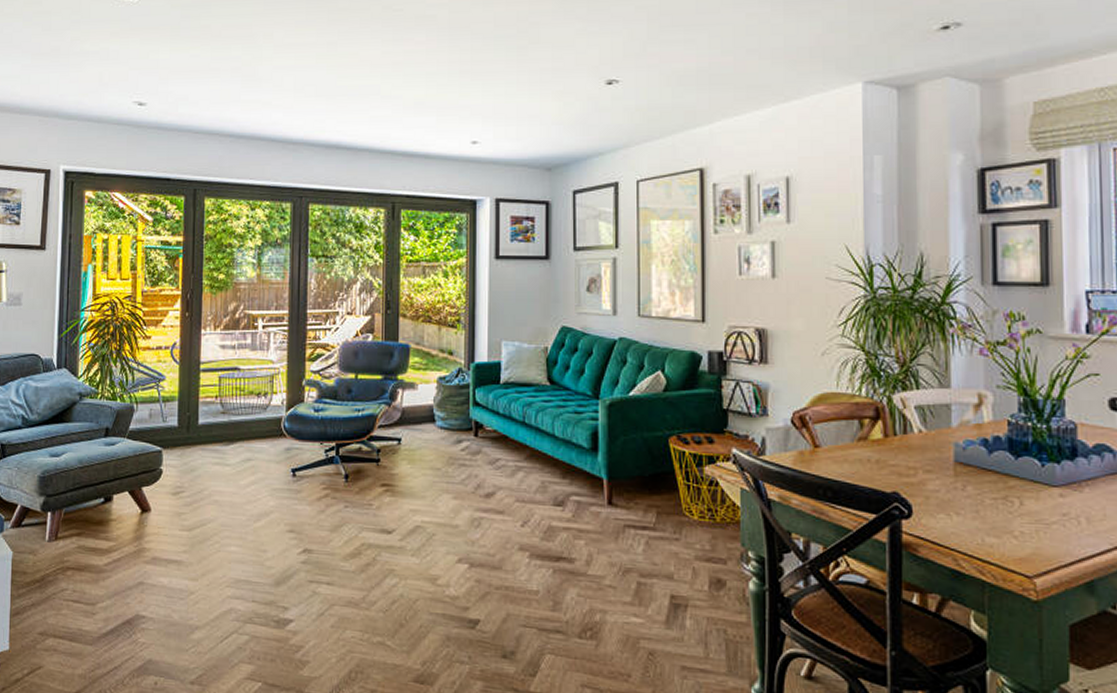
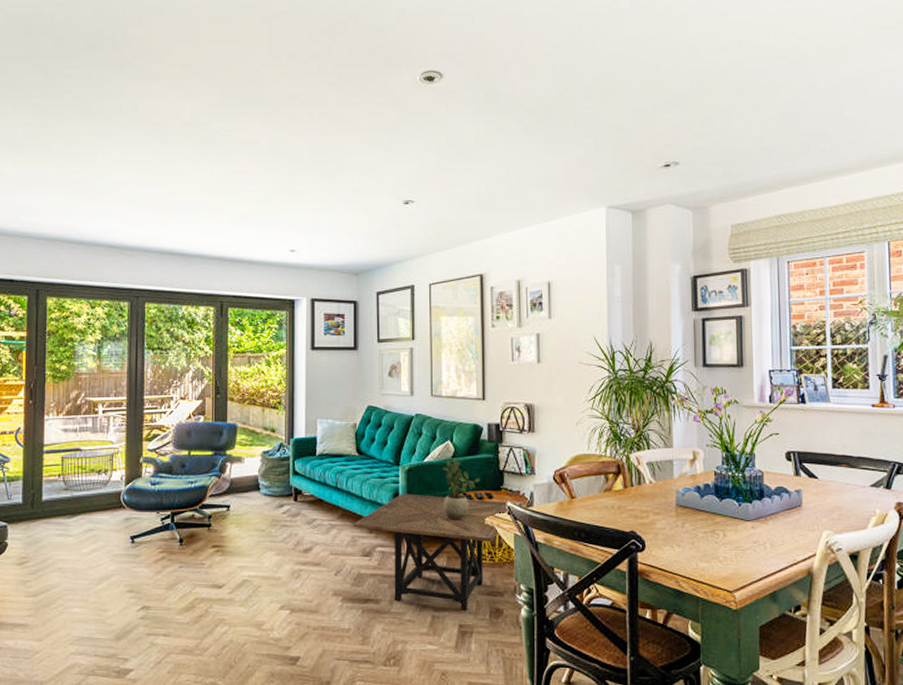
side table: none [543,433,733,580] -> present [353,494,508,611]
potted plant: none [651,393,698,468] -> present [442,459,480,520]

